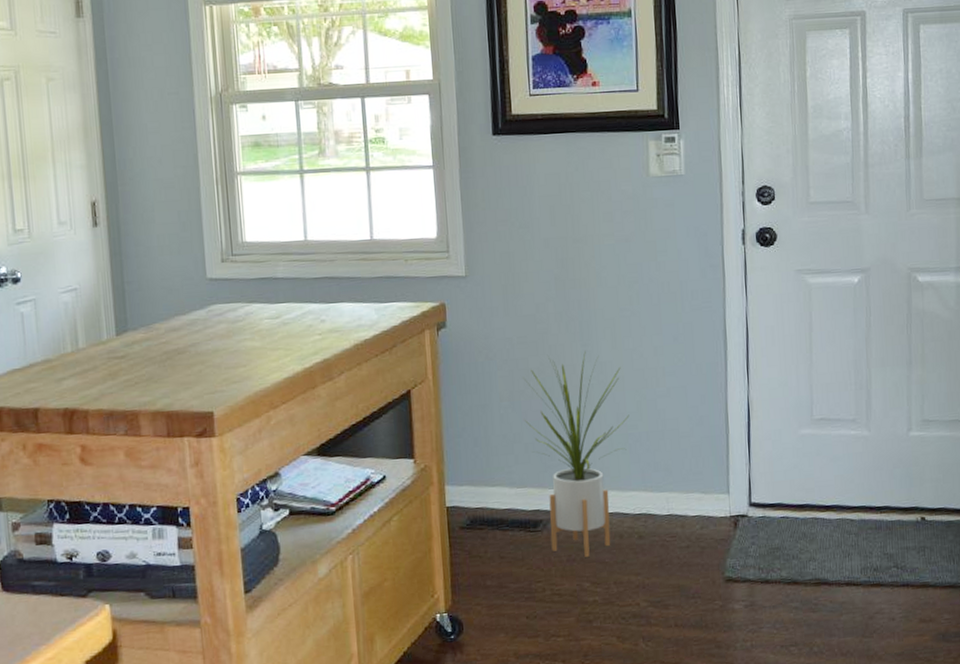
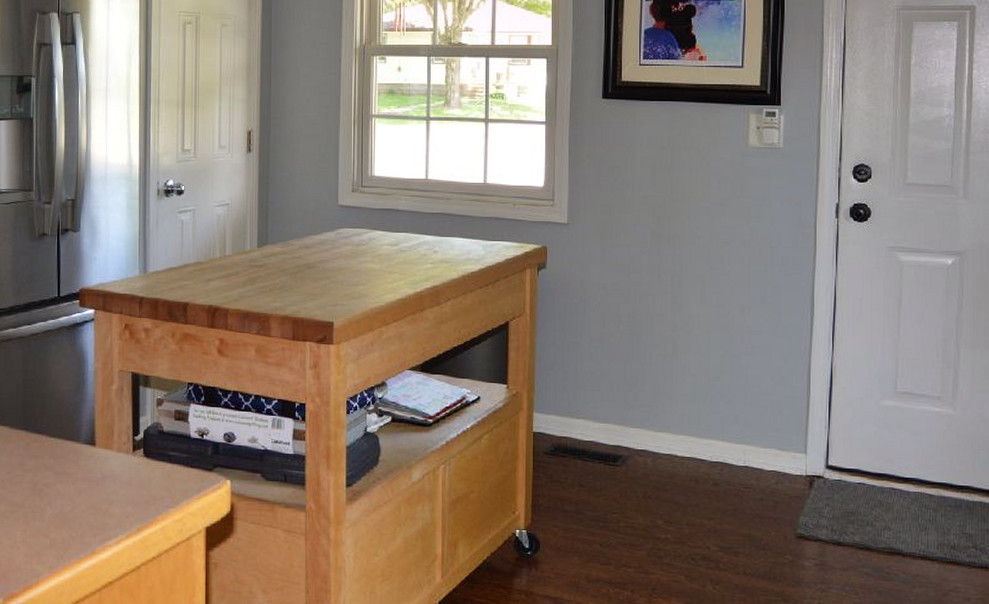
house plant: present [523,351,630,557] -> none [611,303,713,496]

